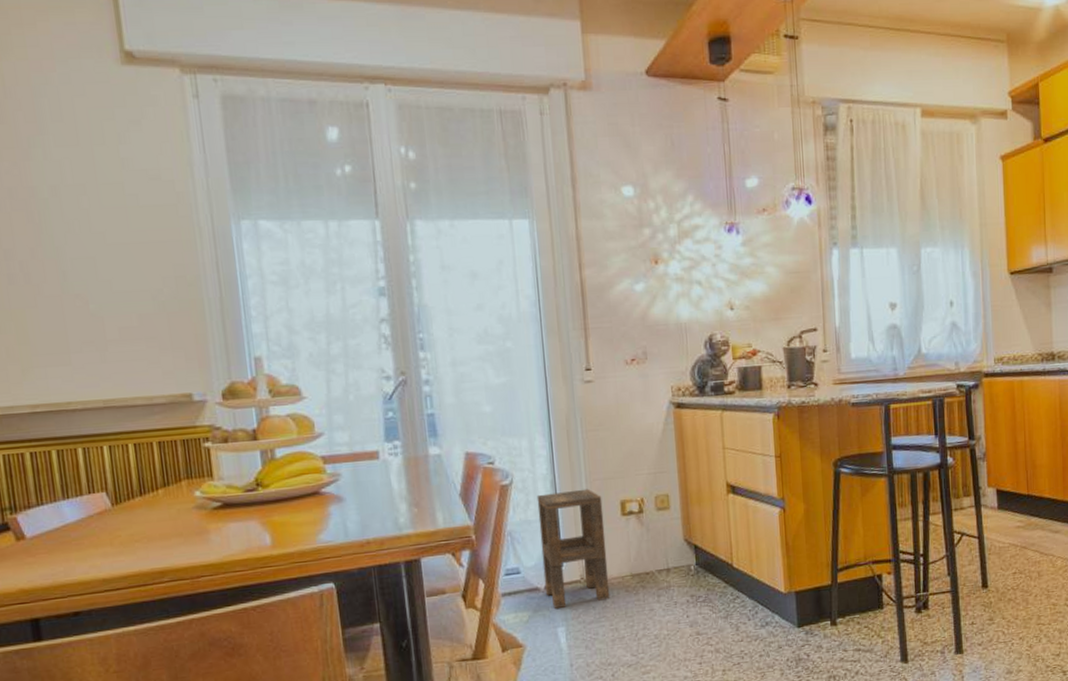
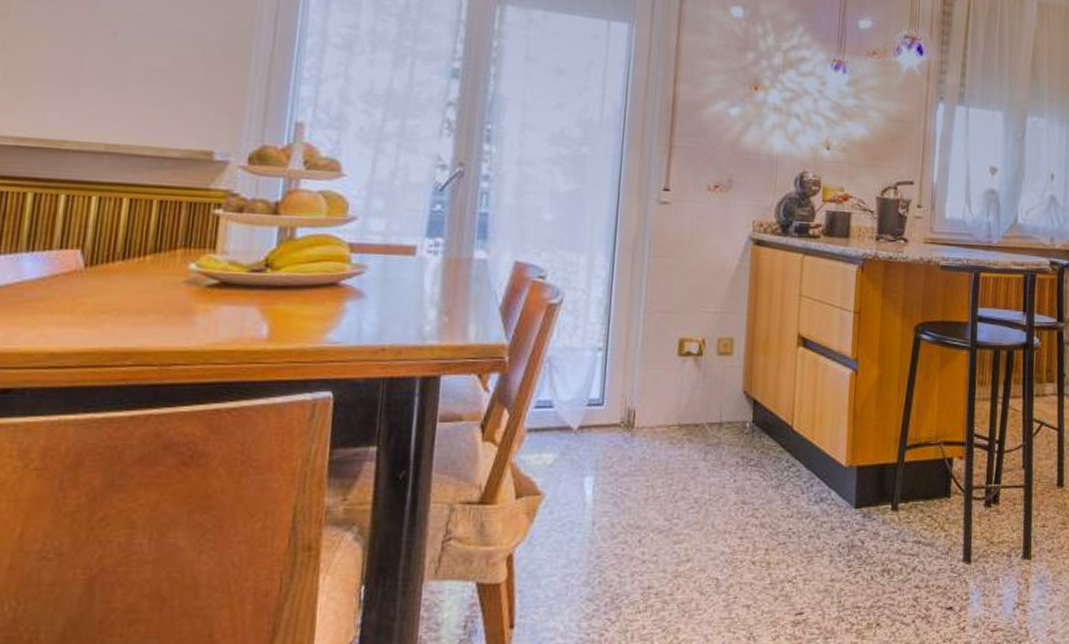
side table: present [536,488,610,610] -> none [578,320,660,455]

